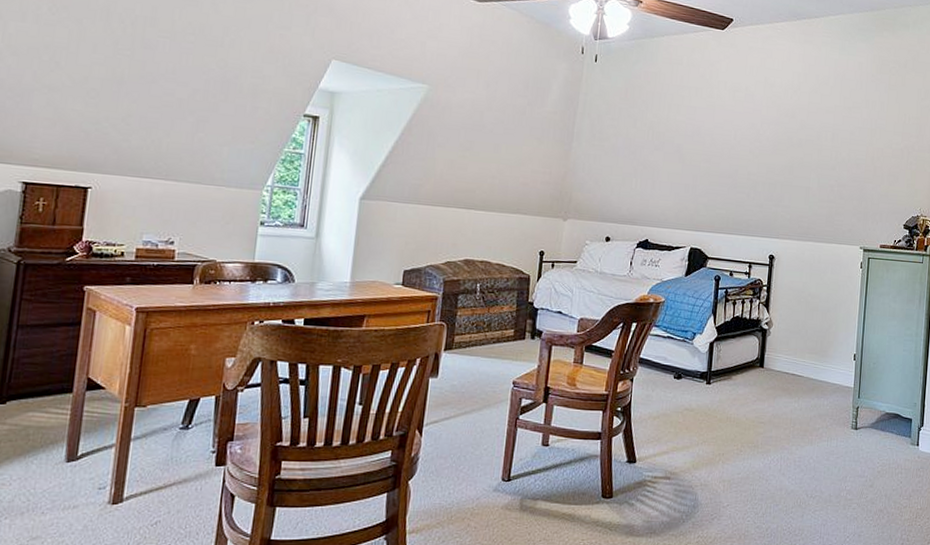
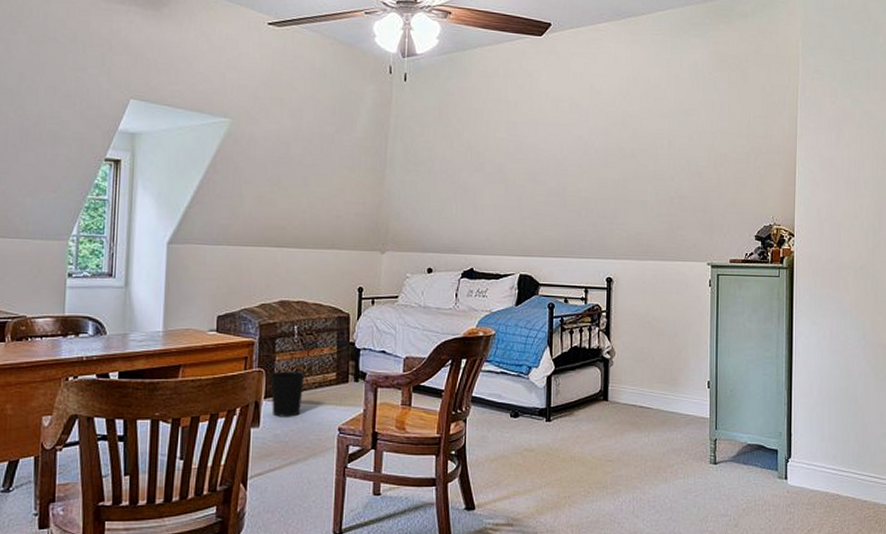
wastebasket: none [450,326,485,369] -> present [270,371,305,417]

